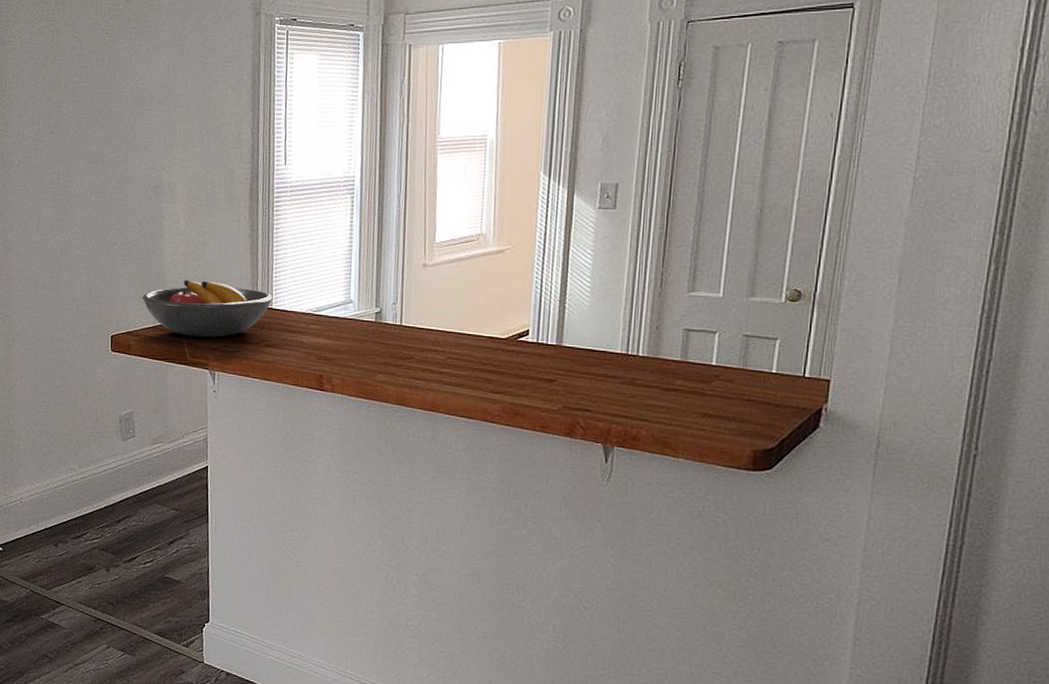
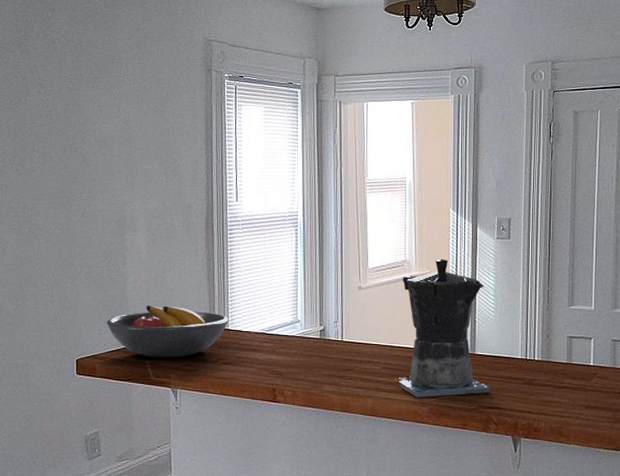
coffee maker: none [463,232,578,394] -> present [396,258,490,398]

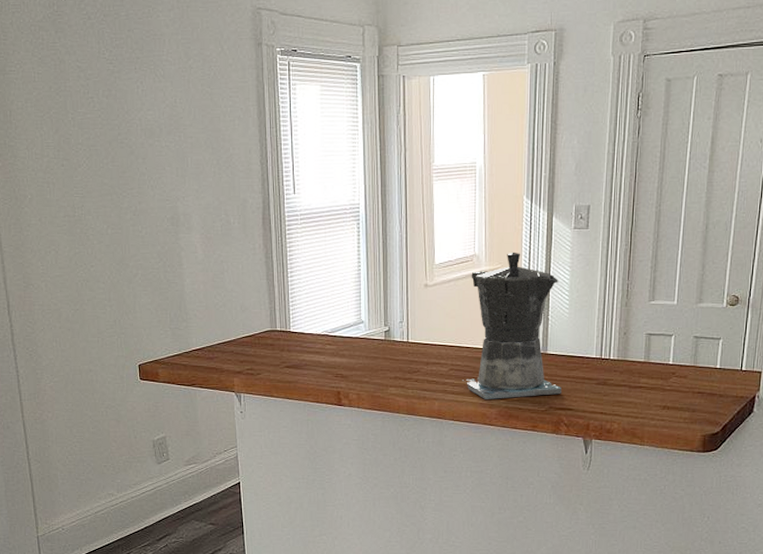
fruit bowl: present [106,305,229,358] -> none [166,308,290,362]

